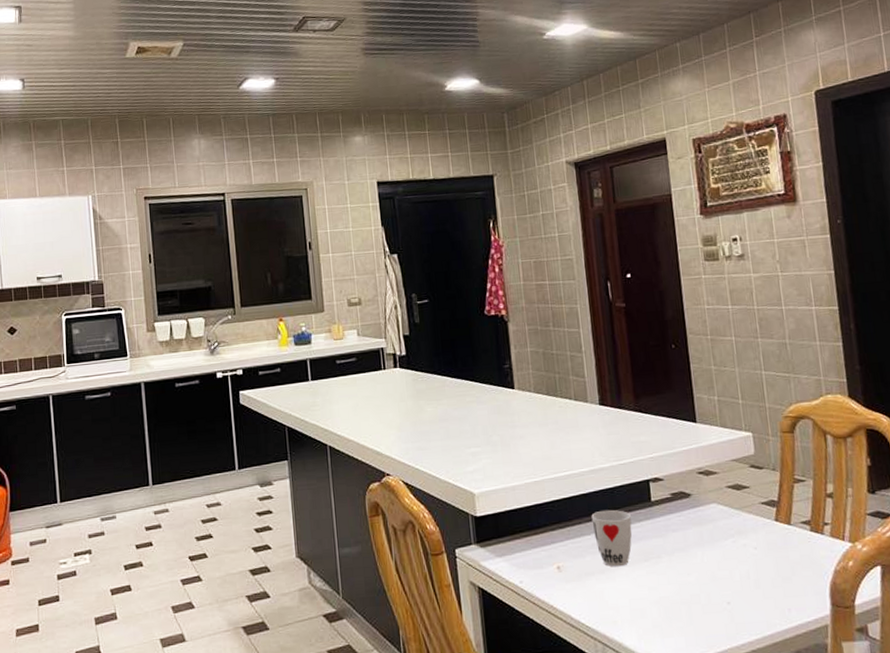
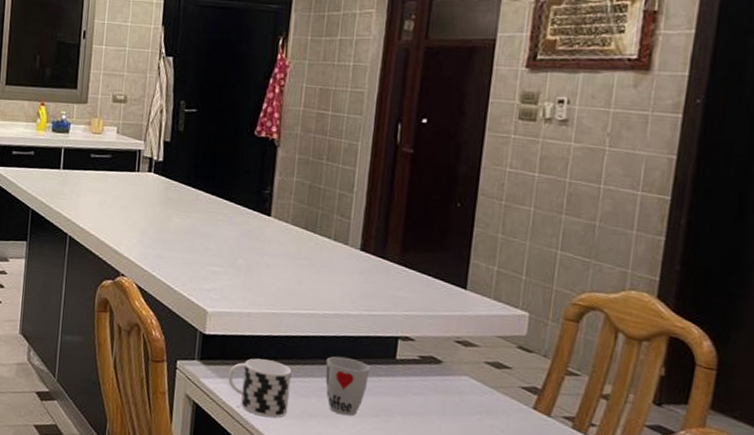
cup: none [505,528,567,587] -> present [227,358,292,418]

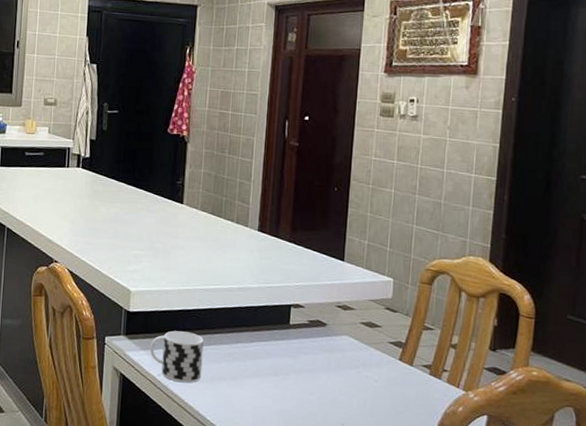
cup: present [325,356,370,416] -> none [232,324,268,377]

